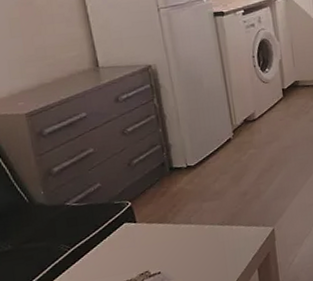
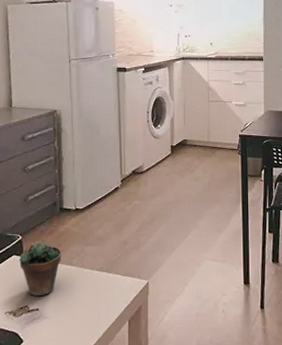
succulent plant: none [132,188,178,260] -> present [19,226,61,296]

